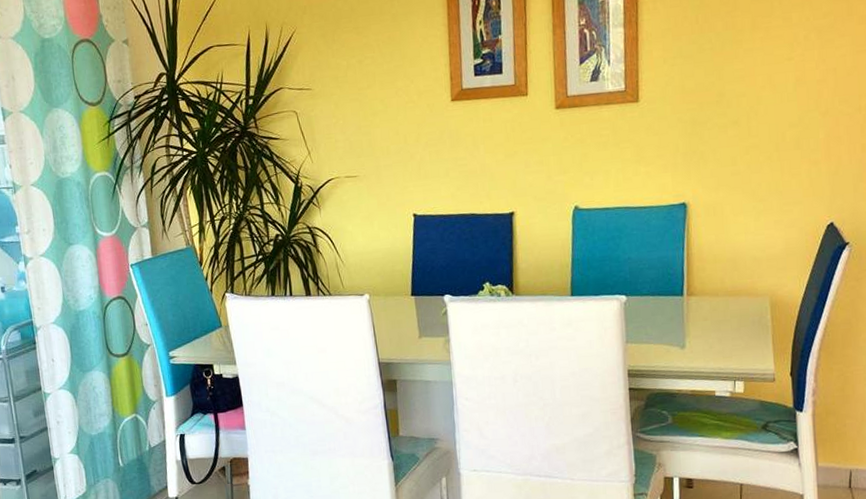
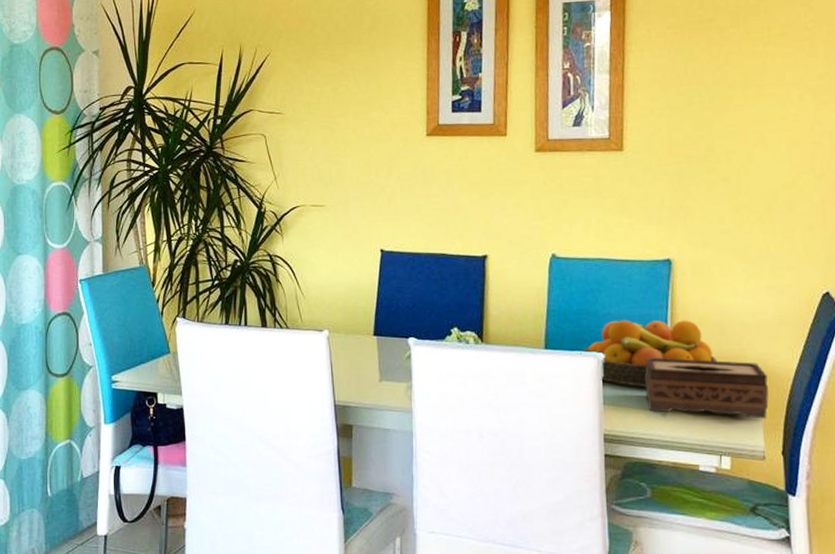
fruit bowl: none [604,259,731,324] -> present [580,320,718,387]
tissue box: none [664,293,778,346] -> present [644,357,769,419]

